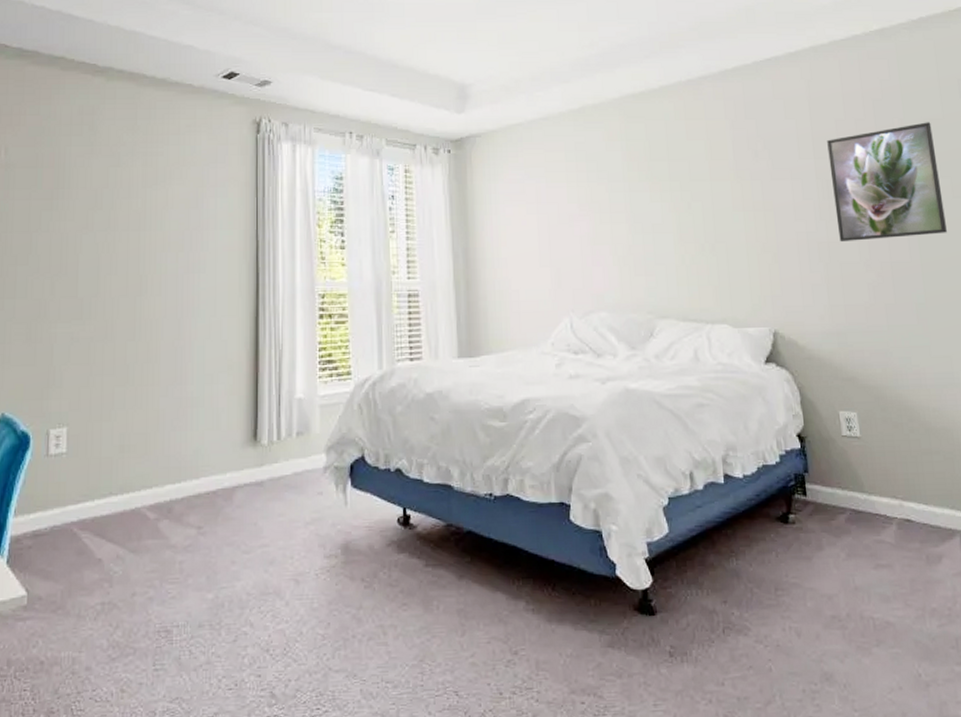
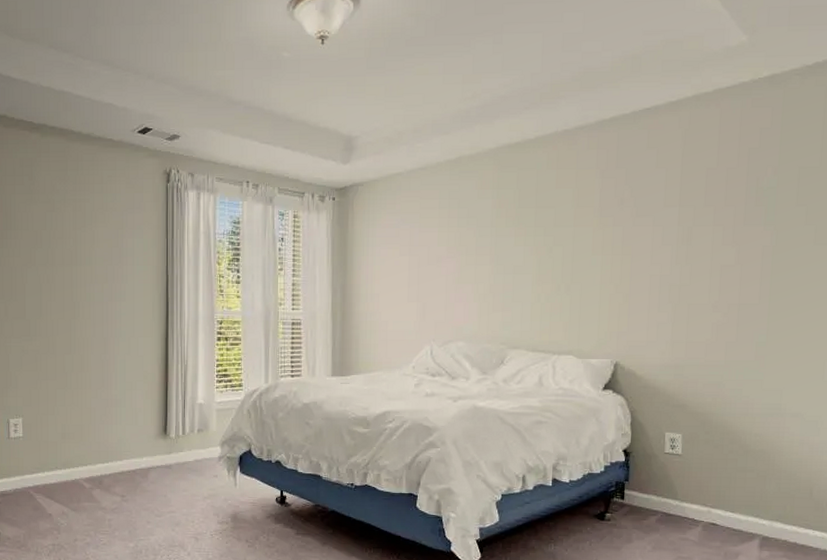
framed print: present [827,122,947,243] -> none [692,170,806,285]

